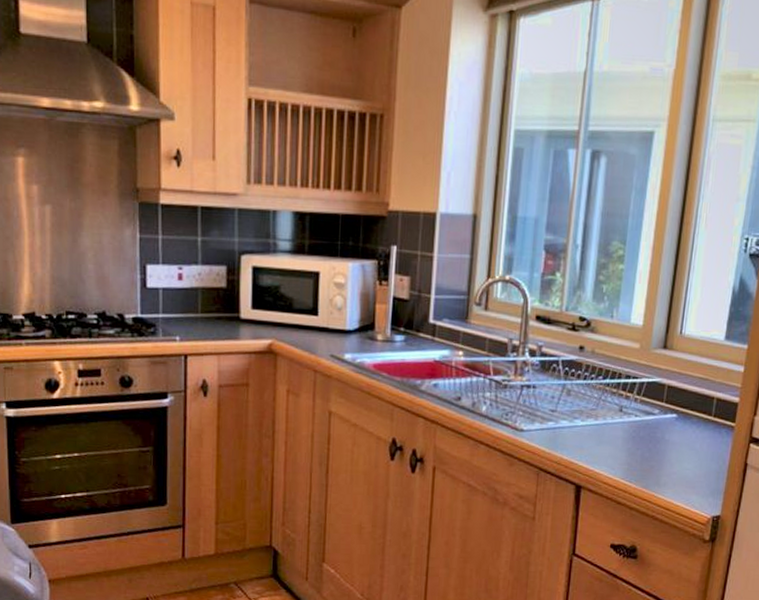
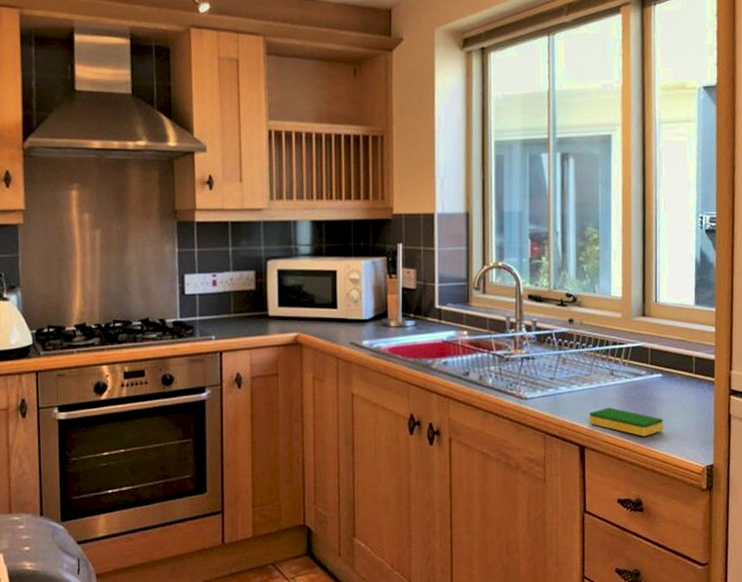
dish sponge: none [589,447,671,481] -> present [589,408,663,437]

